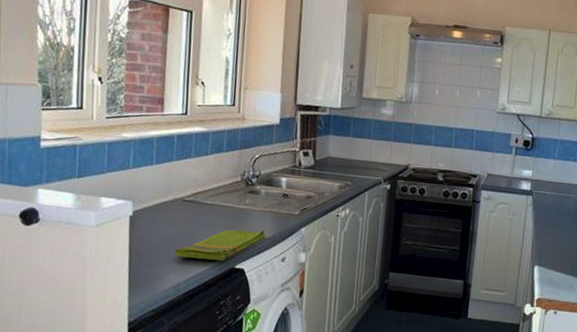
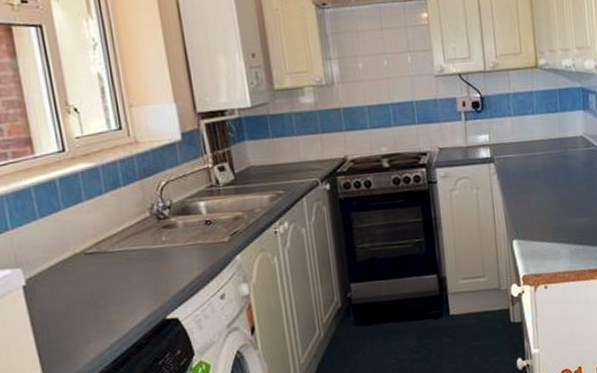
dish towel: present [174,229,265,261] -> none [88,267,195,321]

